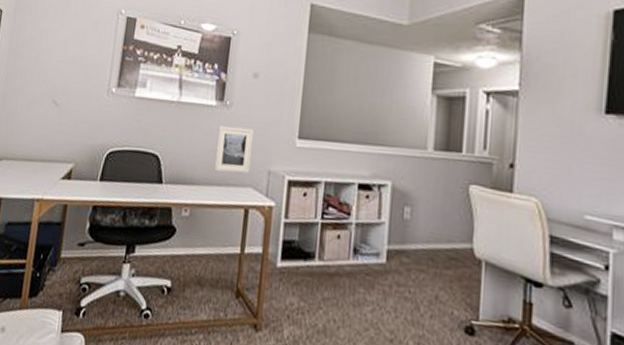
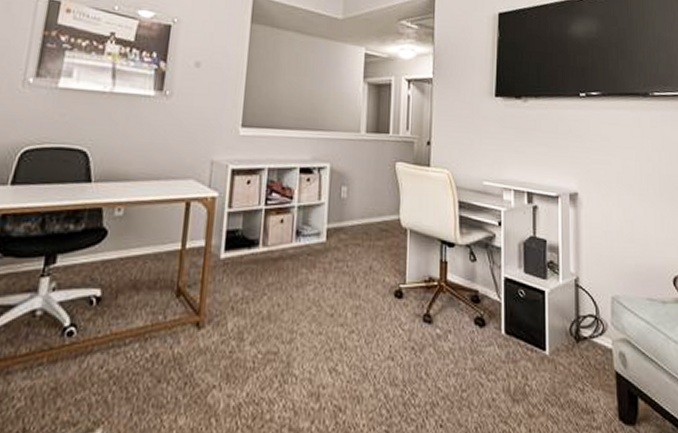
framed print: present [213,125,254,173] -> none [151,116,196,165]

